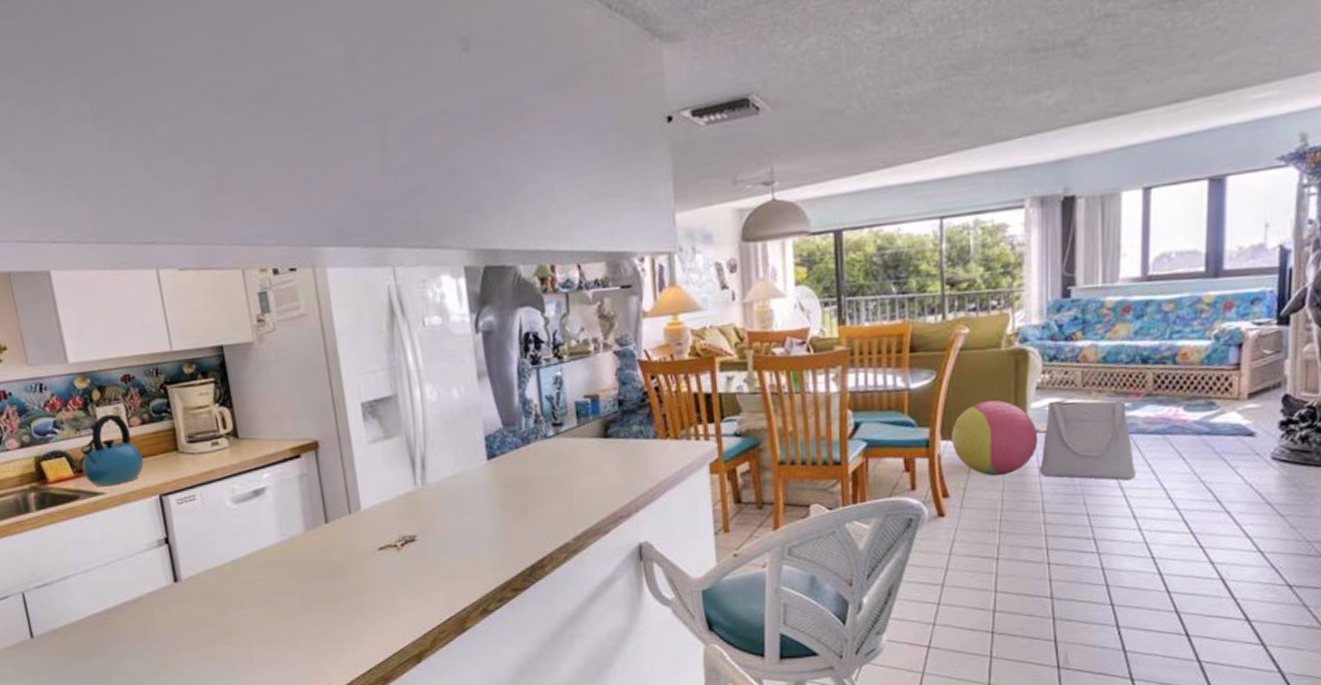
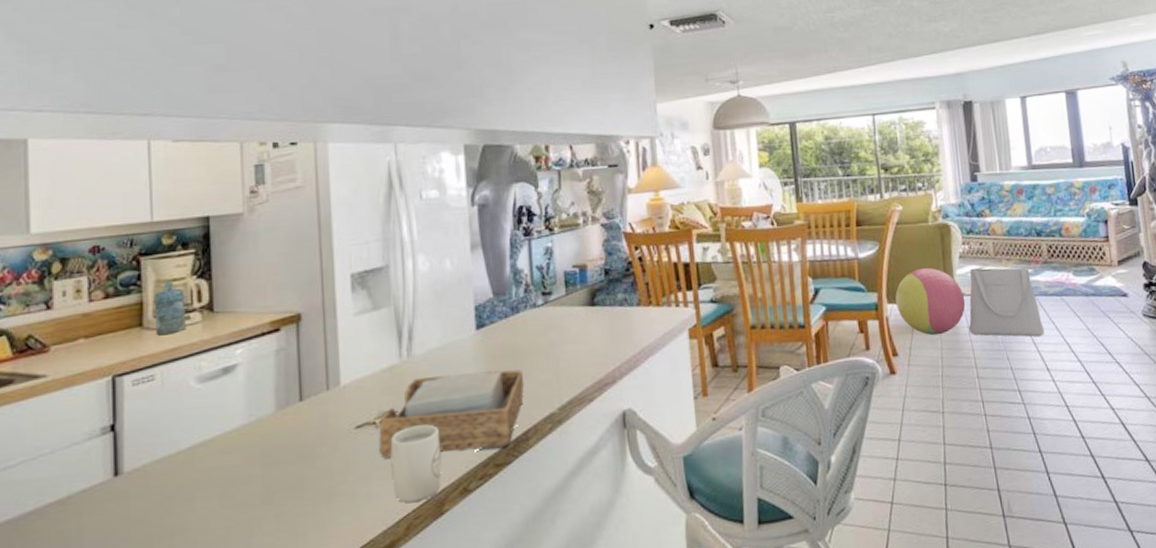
kettle: present [81,414,144,487] -> none [24,288,99,369]
canister: none [183,408,216,460] -> present [152,281,186,336]
napkin holder: none [400,500,538,578] -> present [379,369,525,458]
mug: none [412,549,462,618] -> present [390,424,442,503]

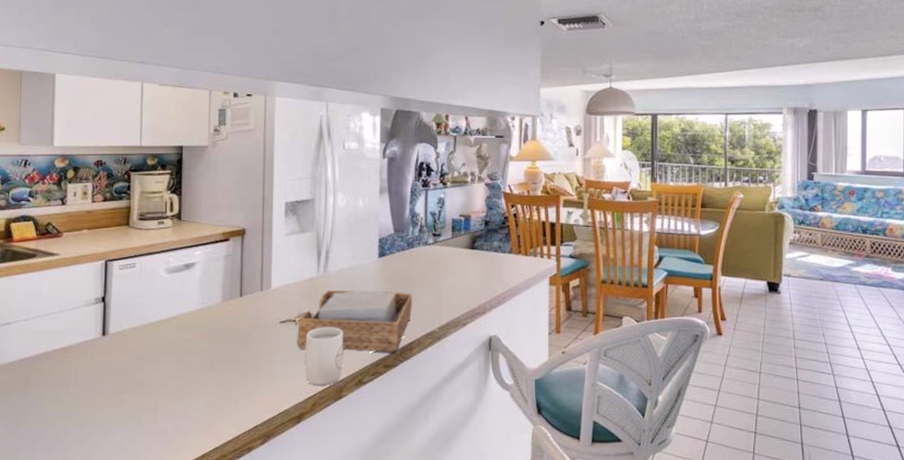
canister: present [152,281,186,336] -> none [137,193,162,234]
beach ball: present [895,267,966,336] -> none [729,249,791,308]
tote bag: present [969,267,1045,337] -> none [792,254,859,320]

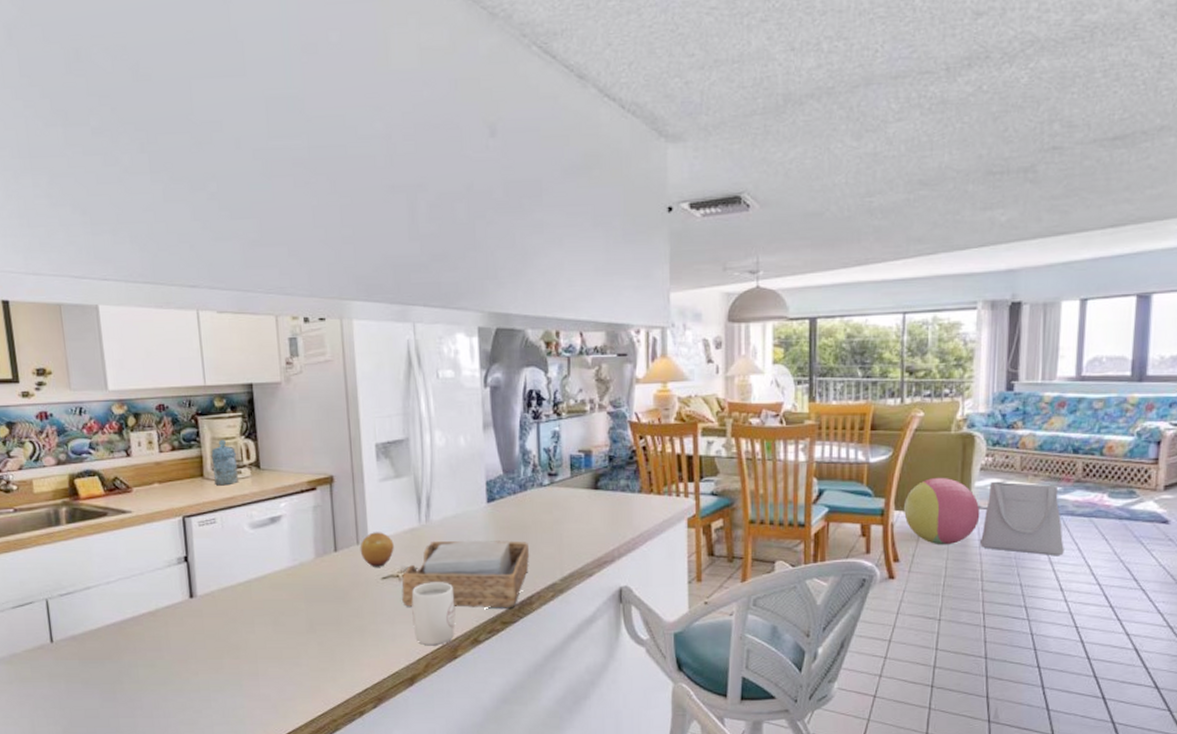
canister: none [137,193,162,234] -> present [210,439,238,486]
fruit: none [263,280,294,312] -> present [360,532,394,567]
beach ball: none [729,249,791,308] -> present [904,477,980,545]
tote bag: none [792,254,859,320] -> present [980,481,1064,556]

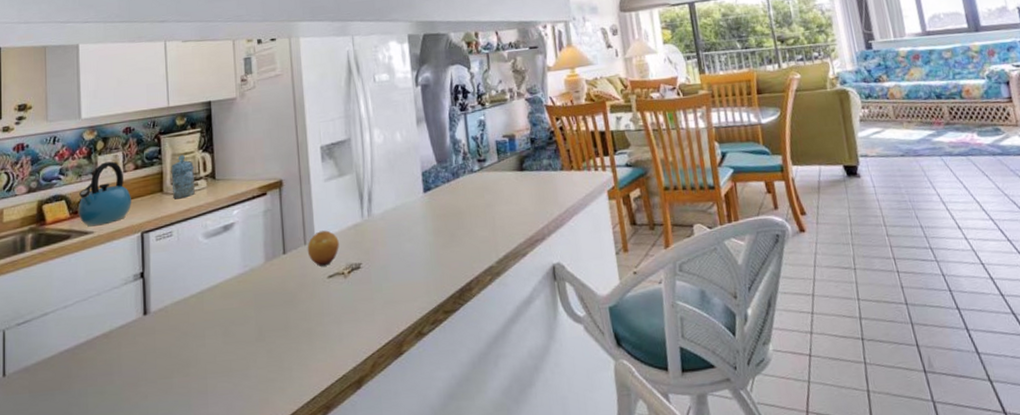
kettle: none [112,440,170,506] -> present [77,161,131,227]
napkin holder: present [402,540,530,608] -> none [347,227,467,304]
mug: present [411,582,456,645] -> none [357,275,400,343]
beach ball: present [904,477,980,545] -> none [799,131,870,195]
tote bag: present [980,481,1064,556] -> none [871,129,953,196]

